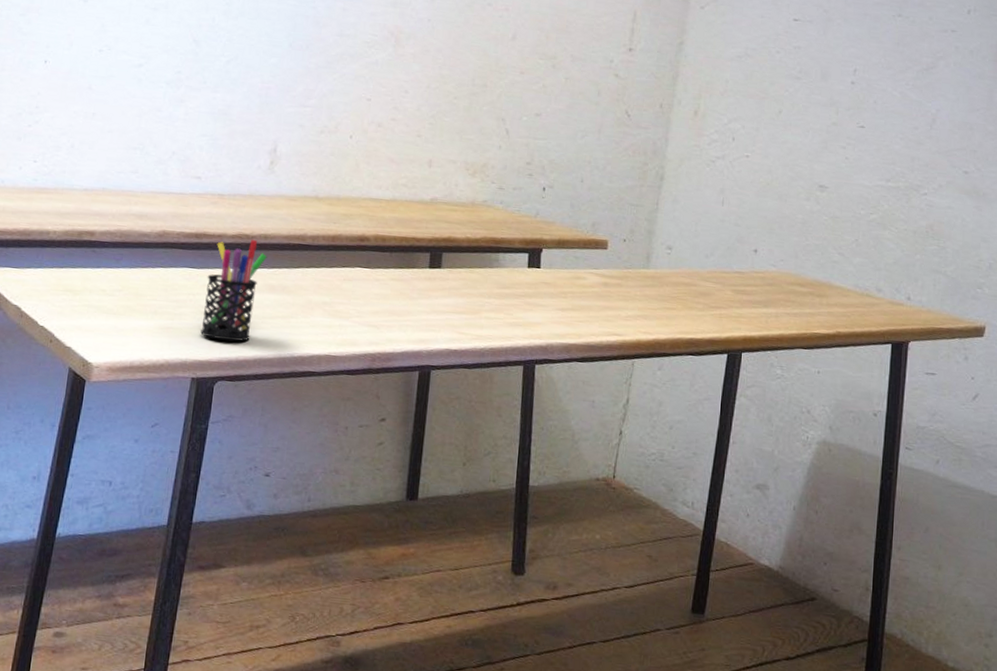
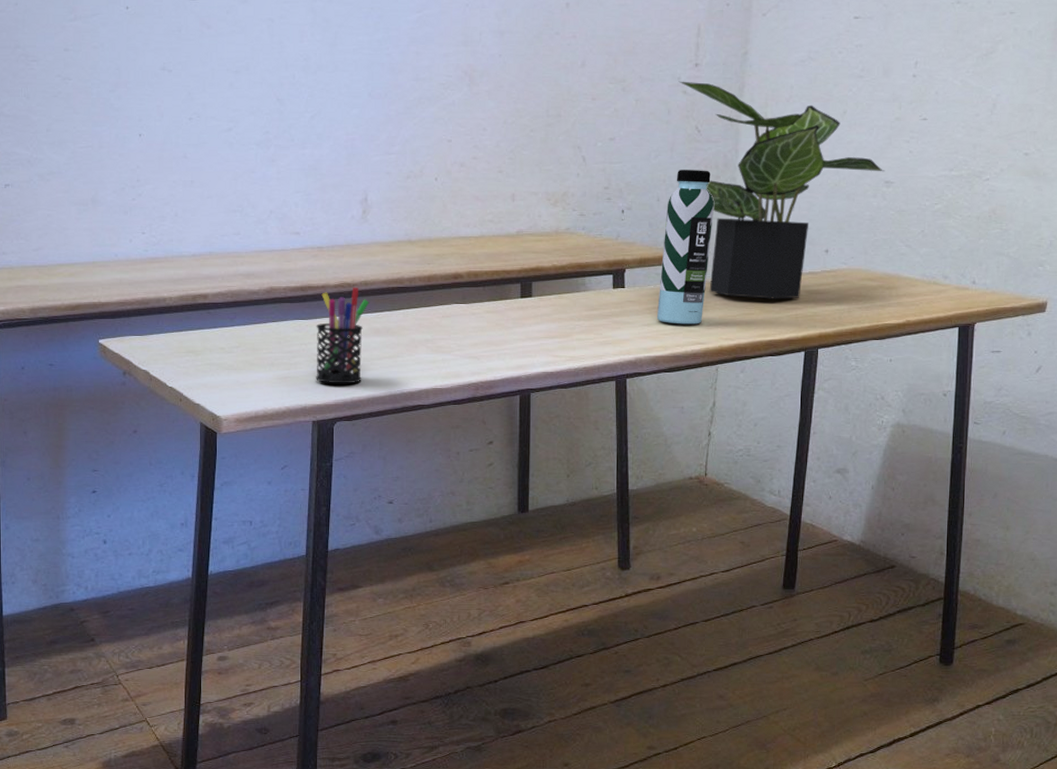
water bottle: none [573,152,640,314] -> present [657,170,714,325]
potted plant: none [611,64,819,297] -> present [678,81,884,299]

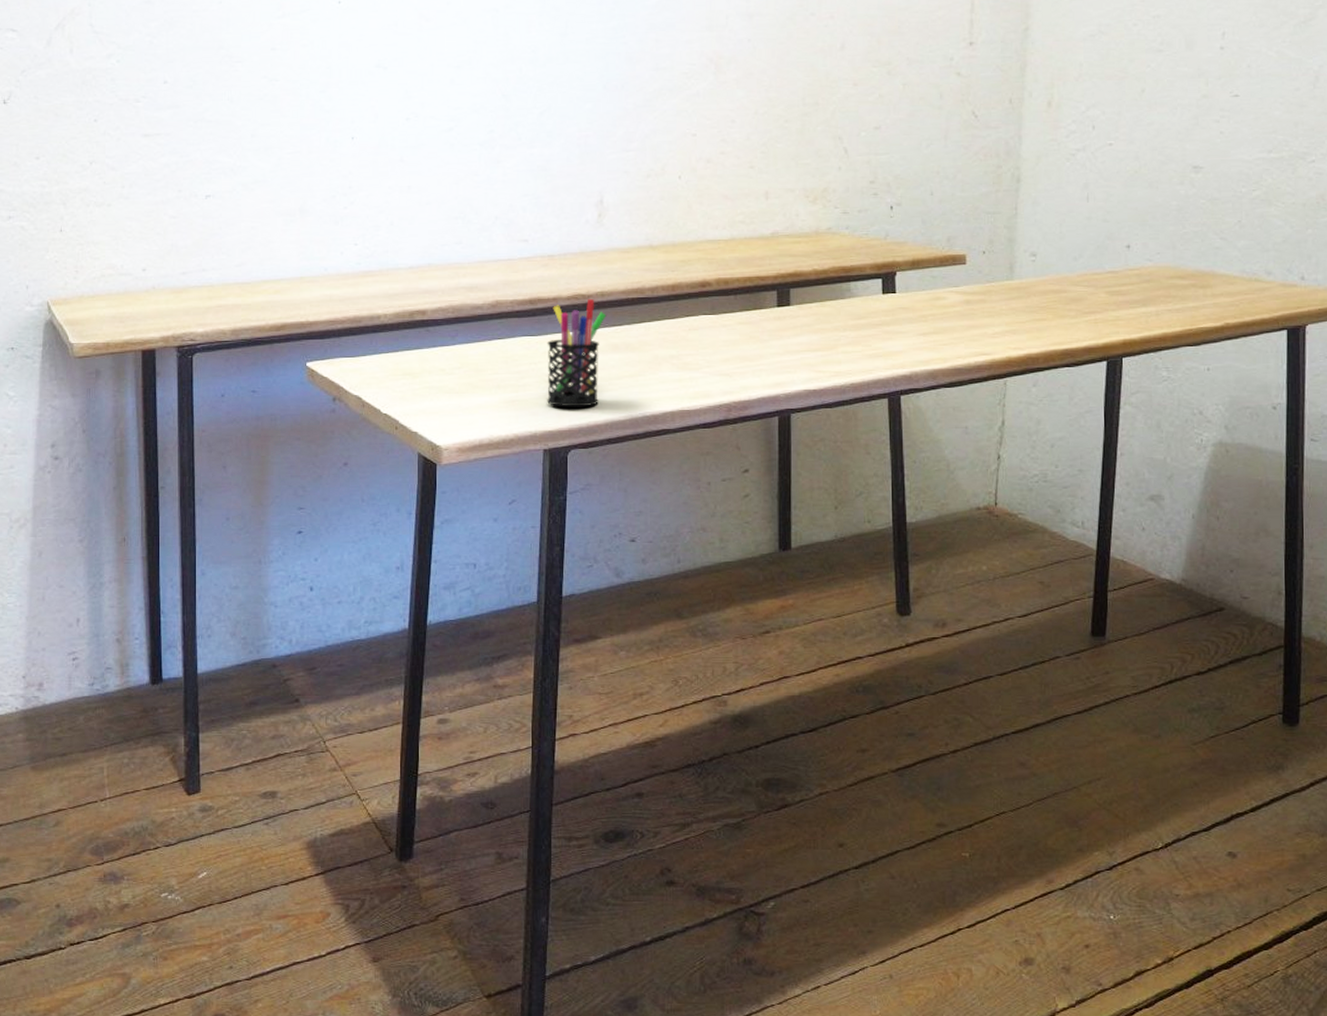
water bottle: present [657,170,714,325] -> none [934,159,996,333]
potted plant: present [678,81,884,299] -> none [951,62,1192,302]

